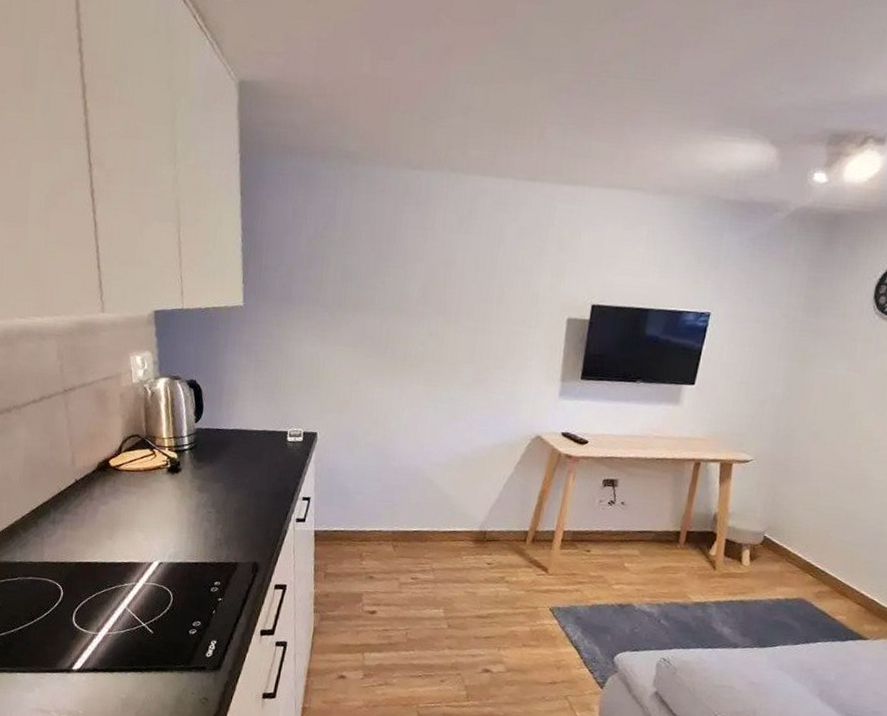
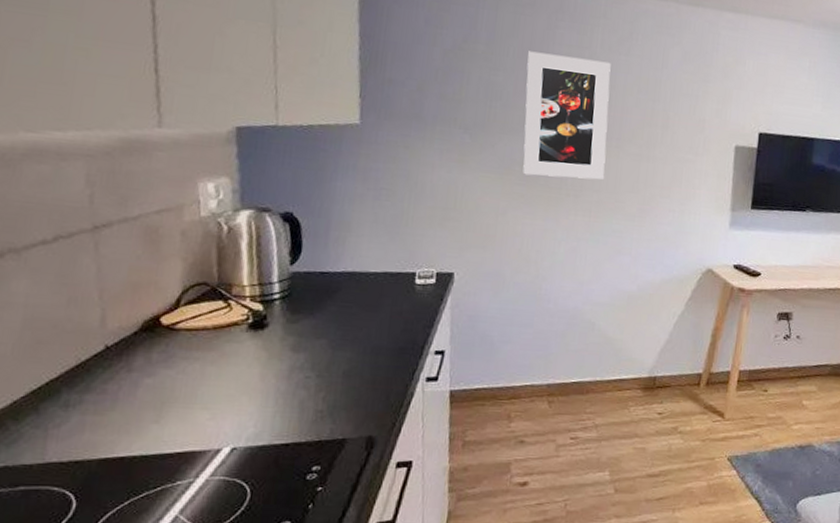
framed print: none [373,235,451,352] -> present [522,51,611,180]

